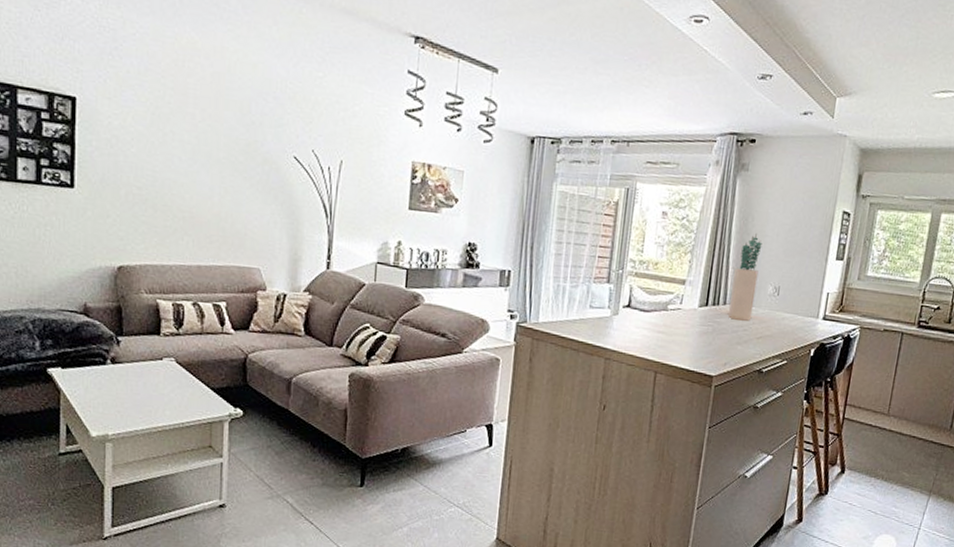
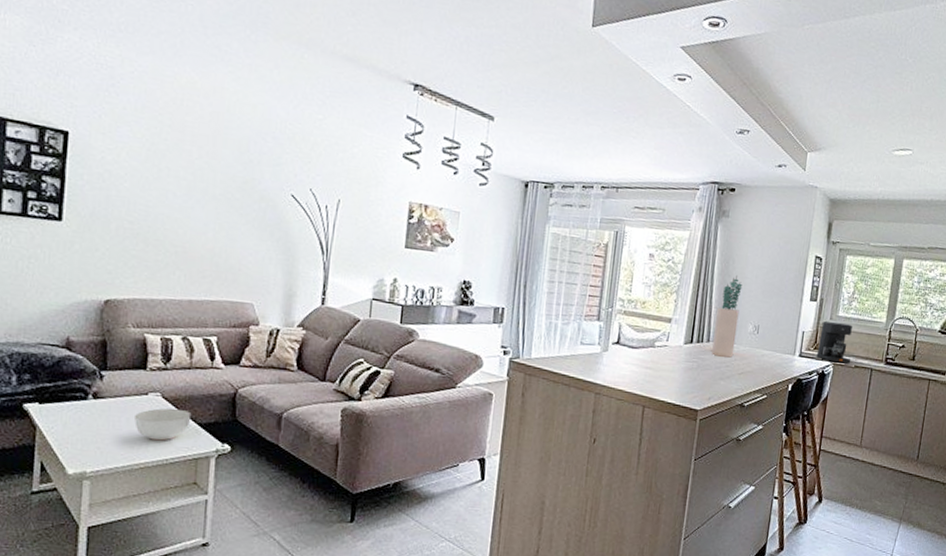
bowl: none [151,373,205,405] -> present [135,408,192,441]
coffee maker: none [841,281,882,327] -> present [816,321,853,364]

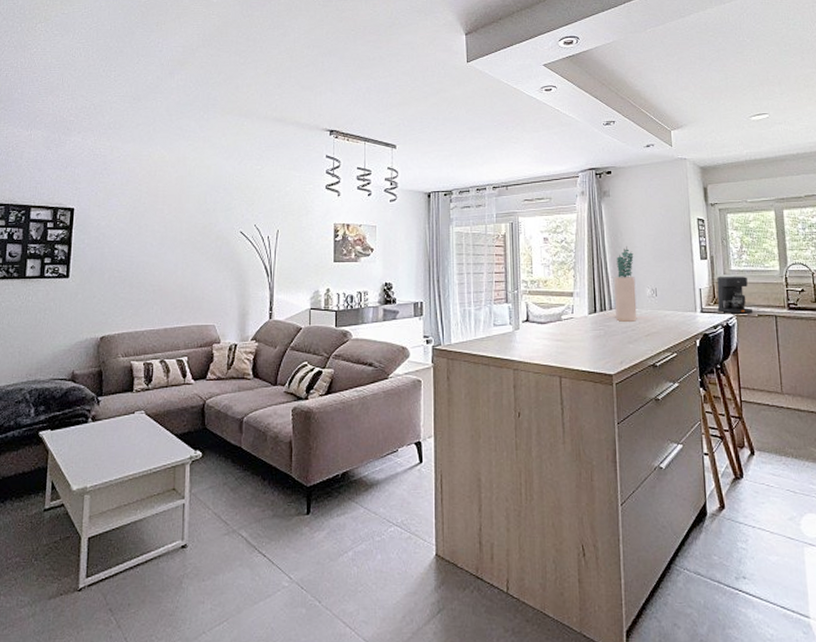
bowl: present [135,408,192,441] -> none [124,423,170,453]

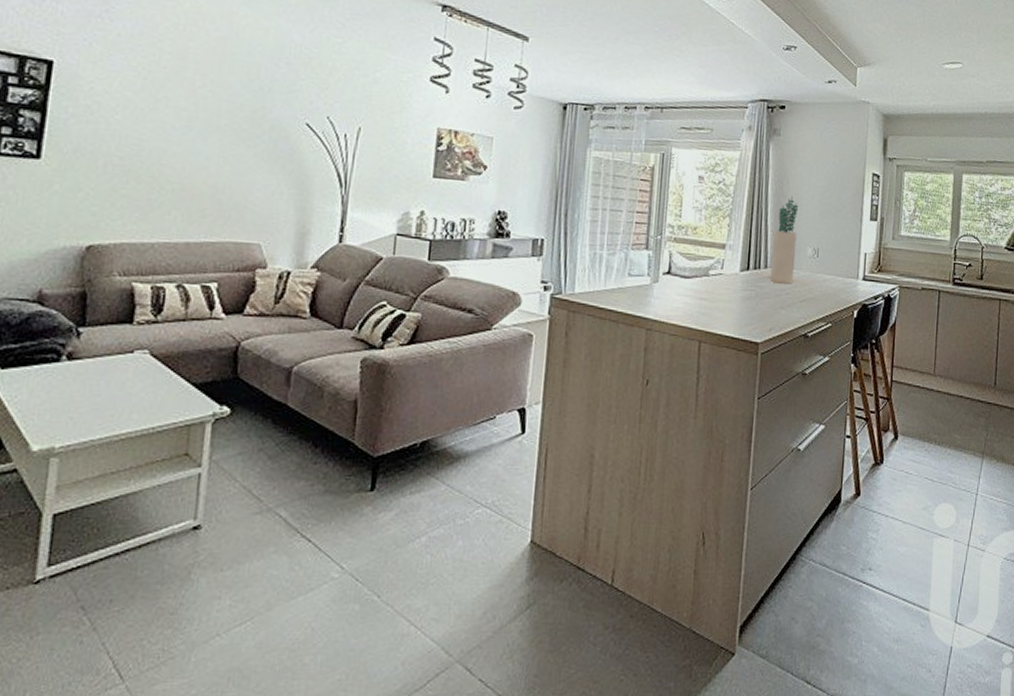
coffee maker: present [716,275,753,314] -> none [880,241,918,286]

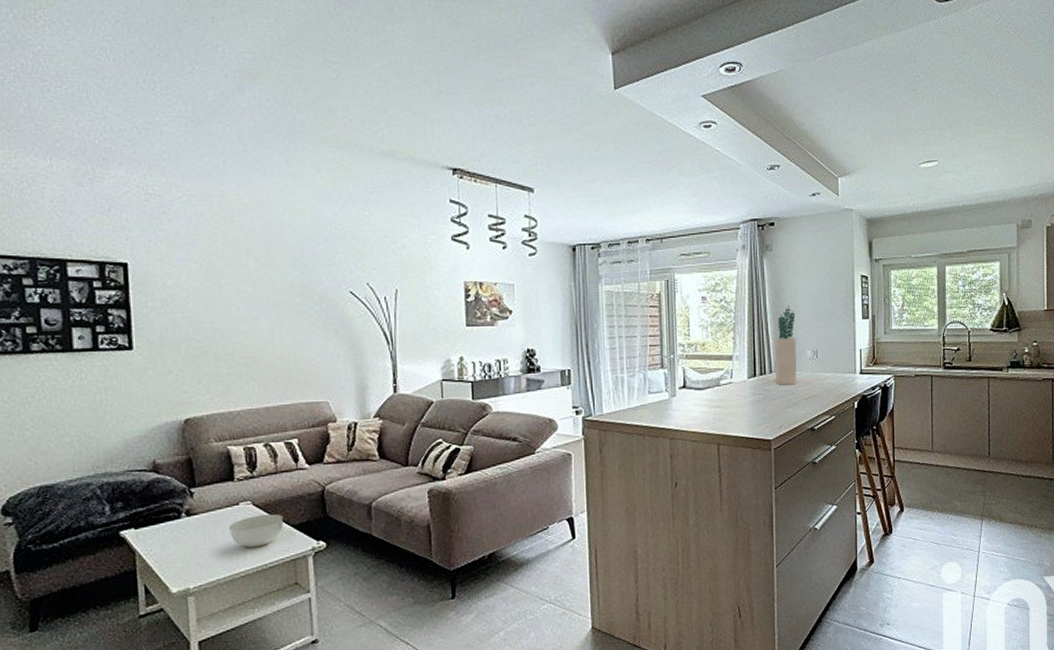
bowl: none [116,367,185,406] -> present [229,513,284,548]

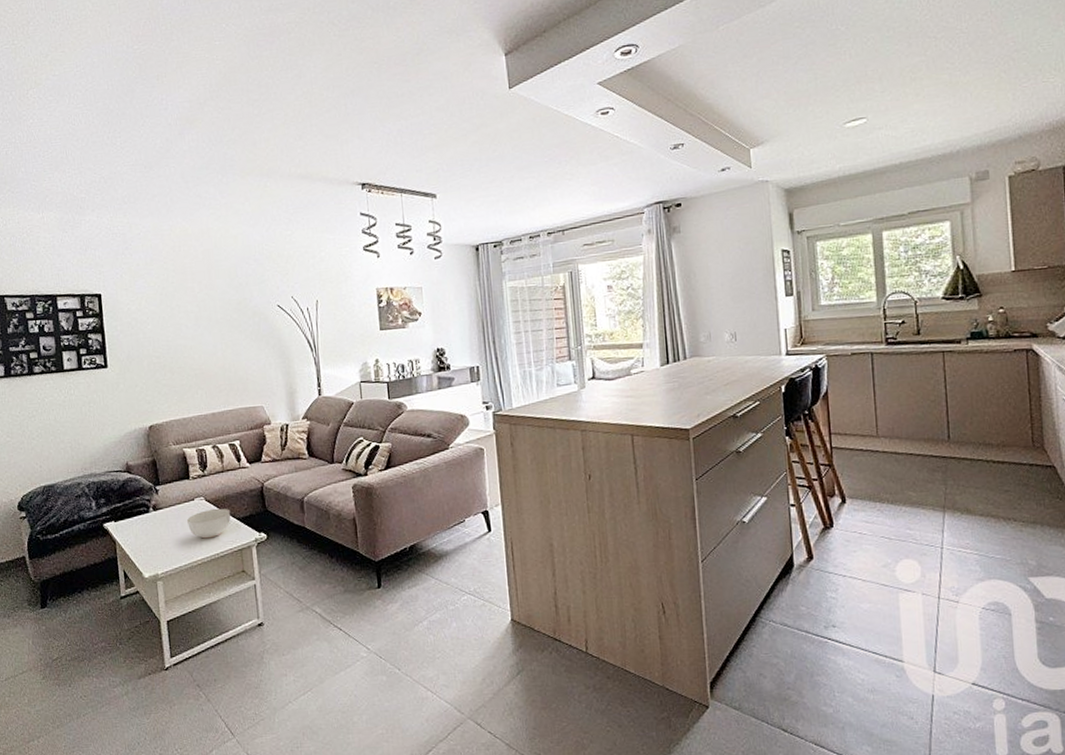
vase: present [775,305,797,387] -> none [688,288,715,373]

